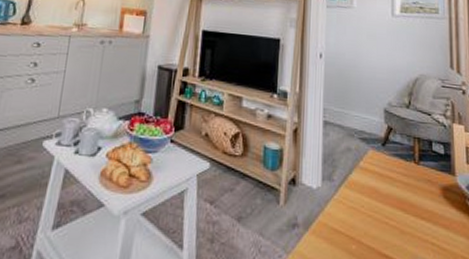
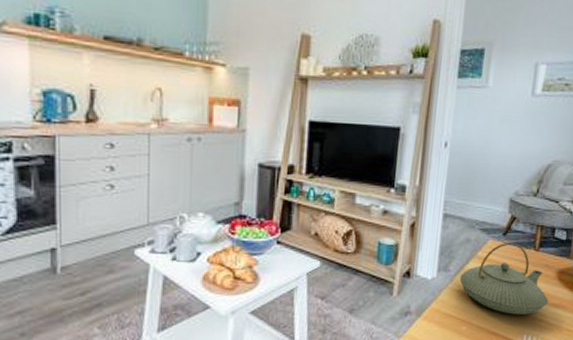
teapot: none [344,153,438,236] -> present [459,242,549,315]

